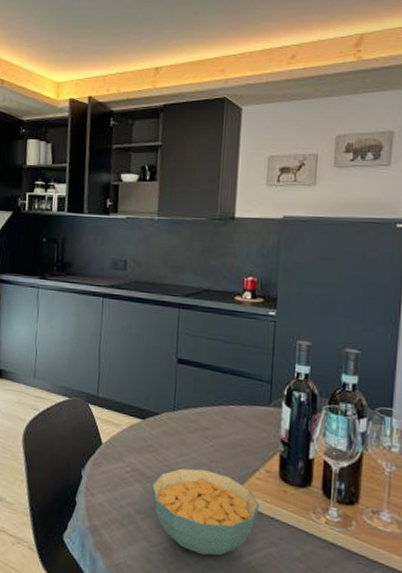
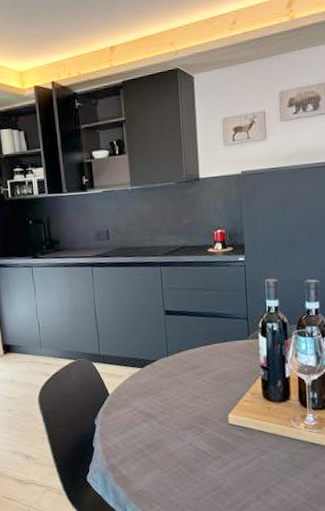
cereal bowl: present [151,468,259,556] -> none [156,401,249,471]

